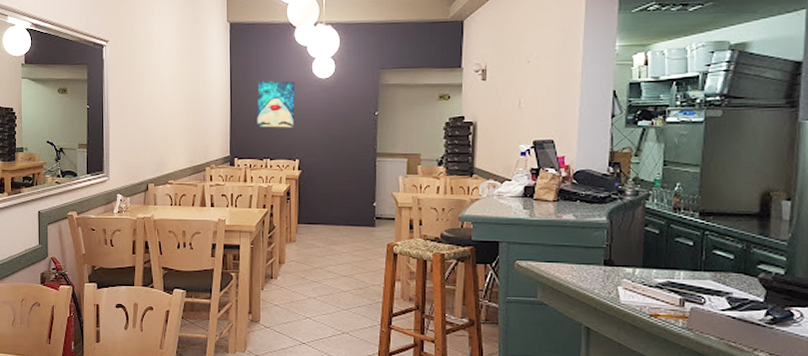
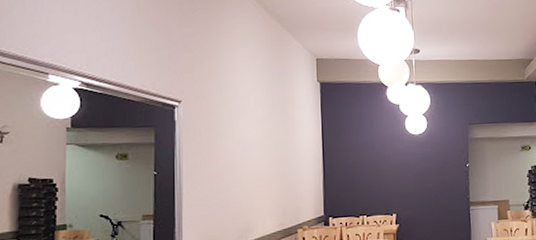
wall art: present [257,80,296,128] -> none [351,137,390,185]

